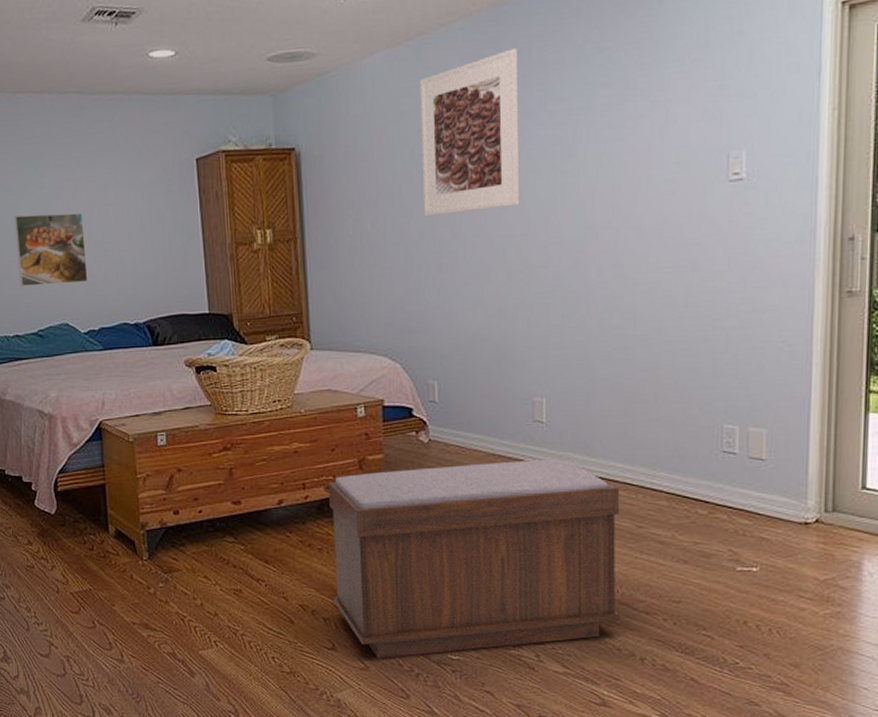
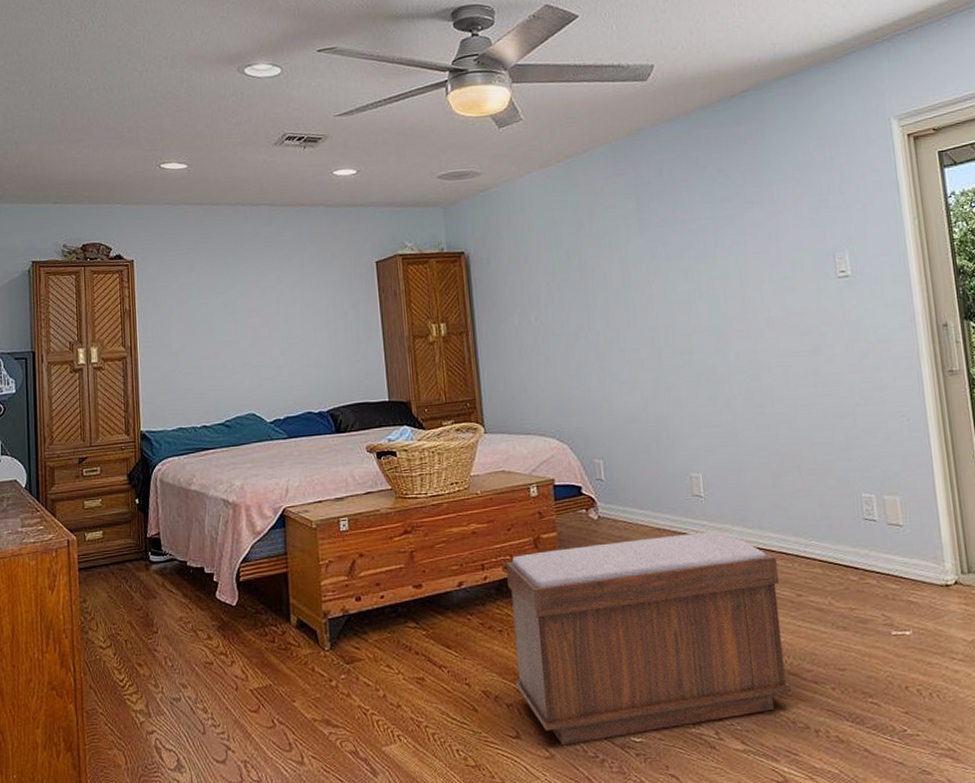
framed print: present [13,212,88,287] -> none [205,310,275,380]
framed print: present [420,48,520,217] -> none [570,169,664,311]

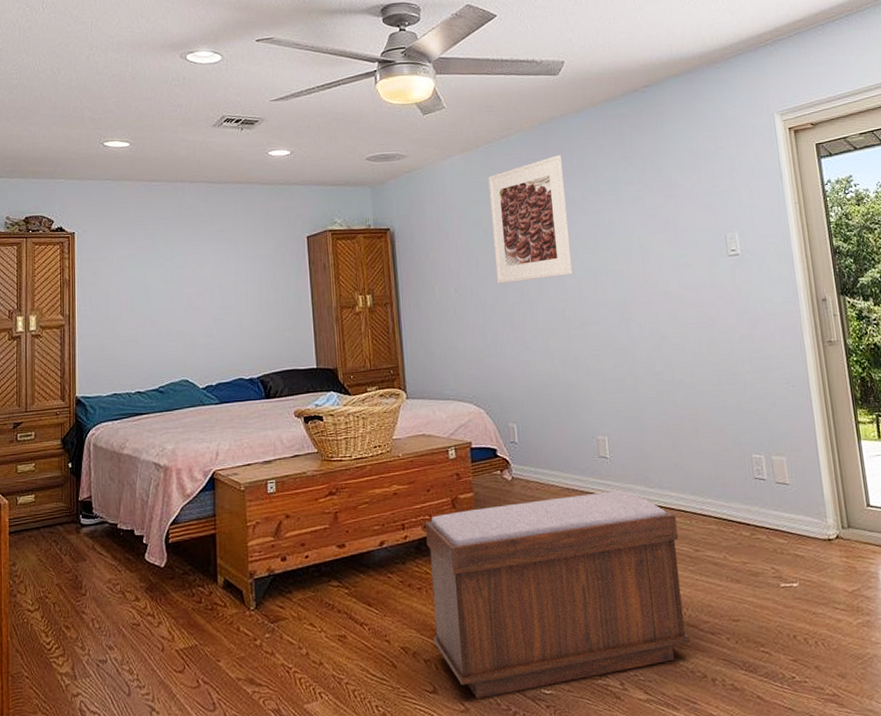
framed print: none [570,169,664,311] -> present [488,155,573,284]

